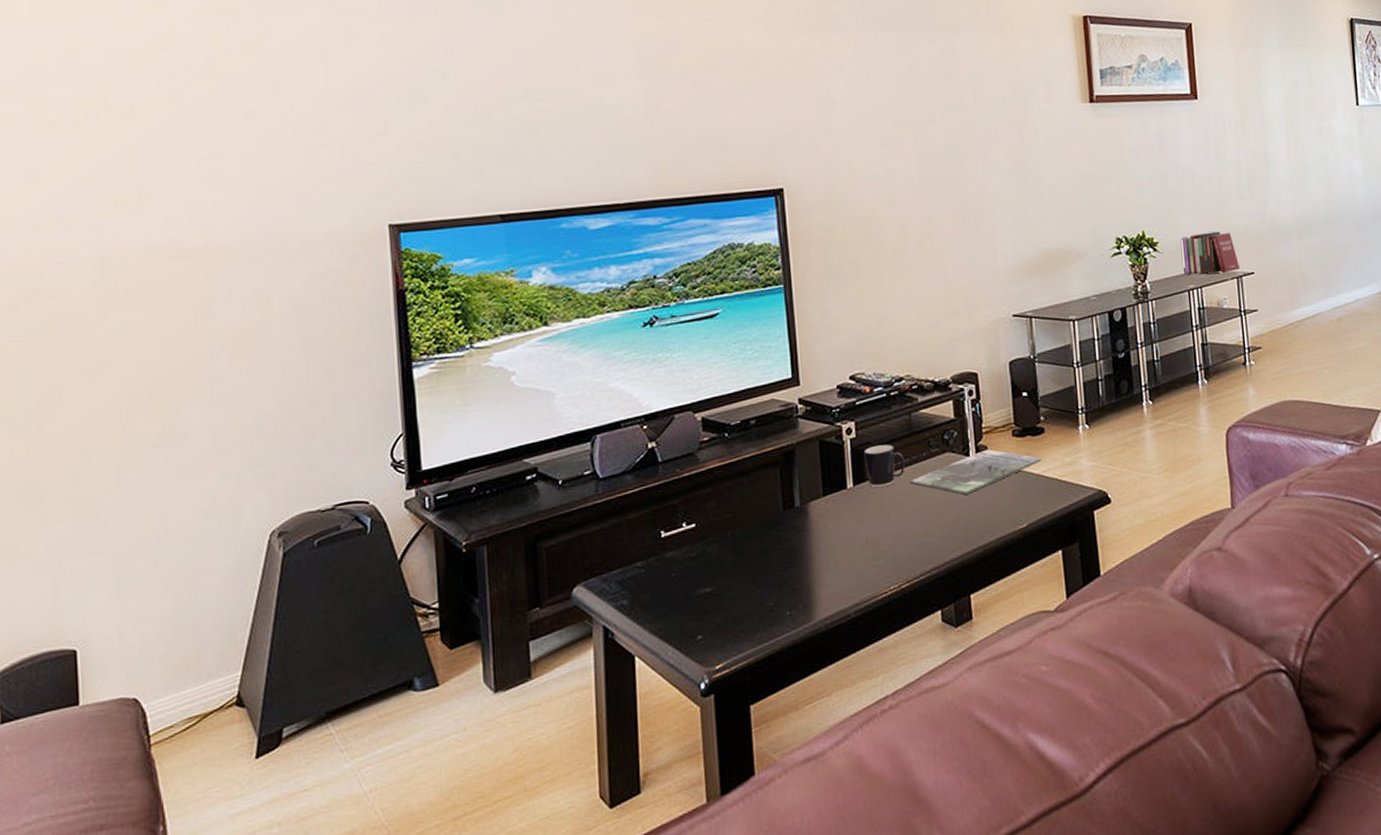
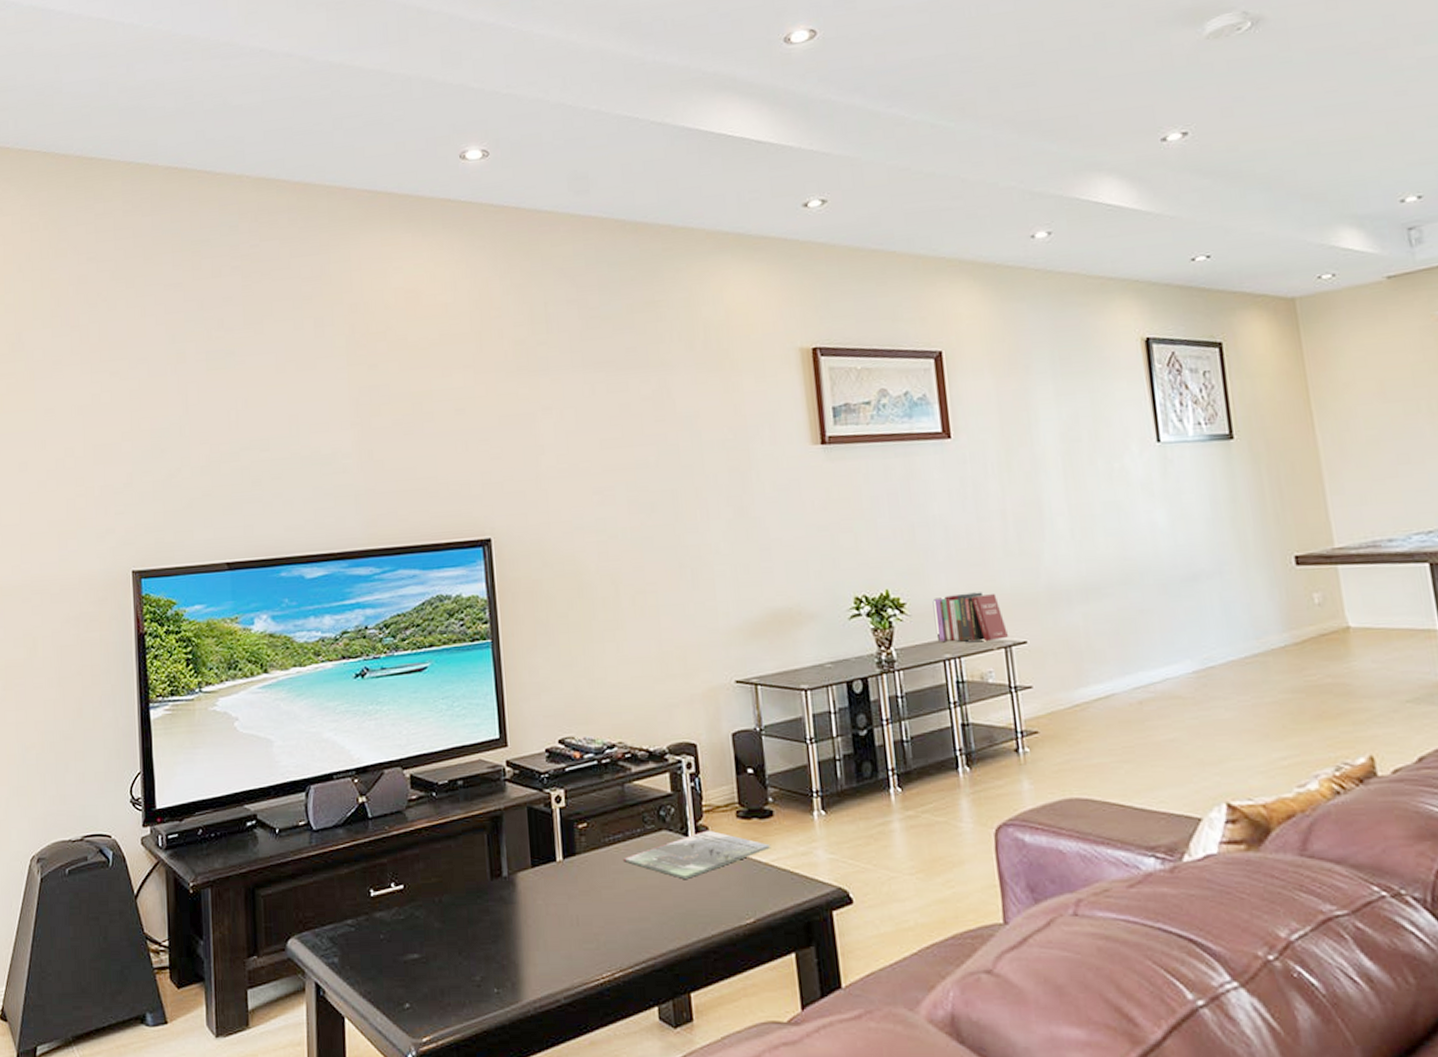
mug: present [863,444,905,488] -> none [573,816,618,864]

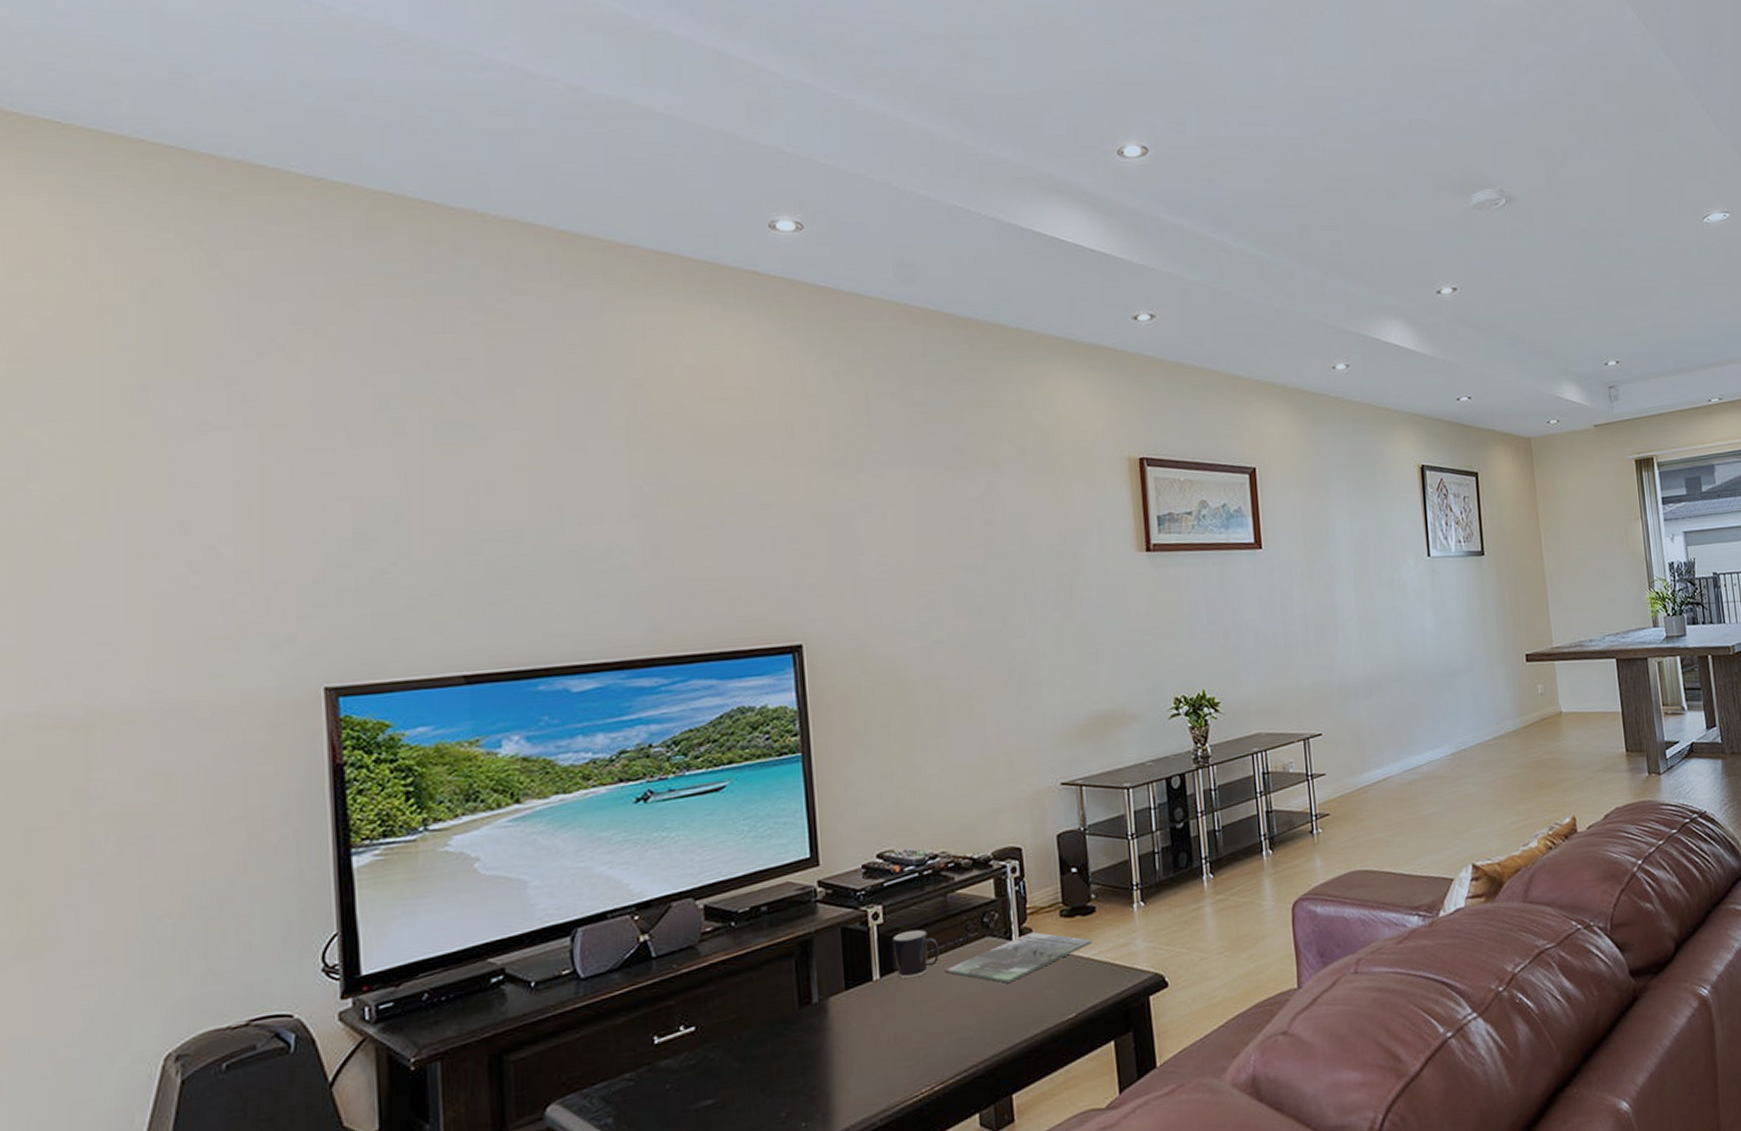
mug: none [573,816,618,864] -> present [892,929,940,979]
books: present [932,592,1008,642] -> none [1243,690,1306,737]

